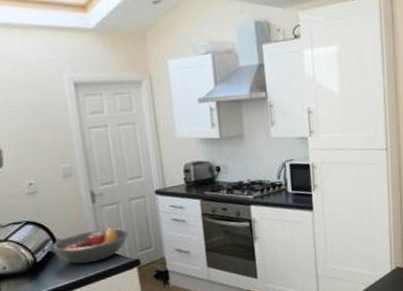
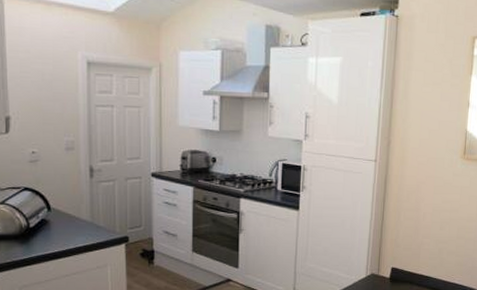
fruit bowl: present [52,225,129,264] -> none [46,201,121,235]

